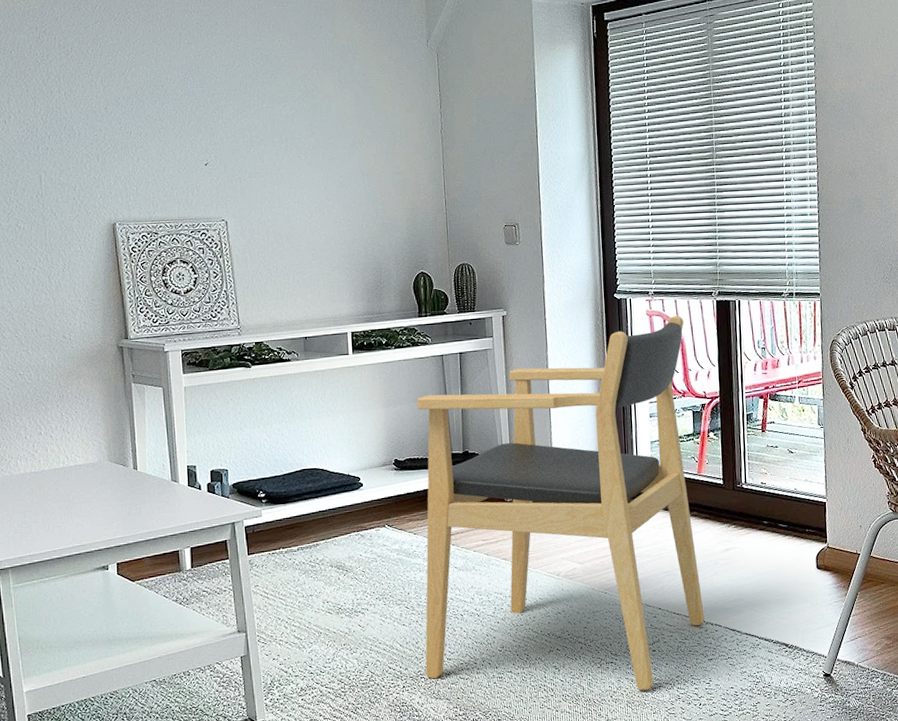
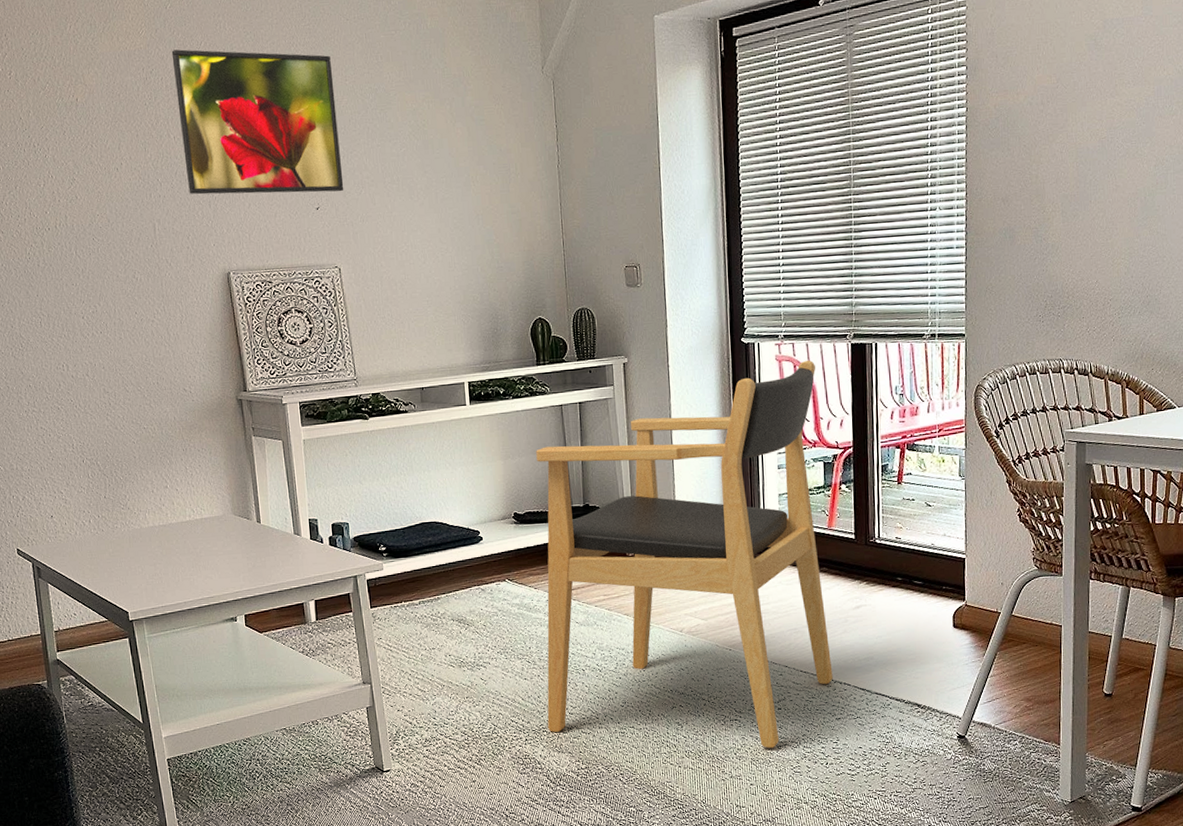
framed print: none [66,12,233,150] -> present [171,49,344,195]

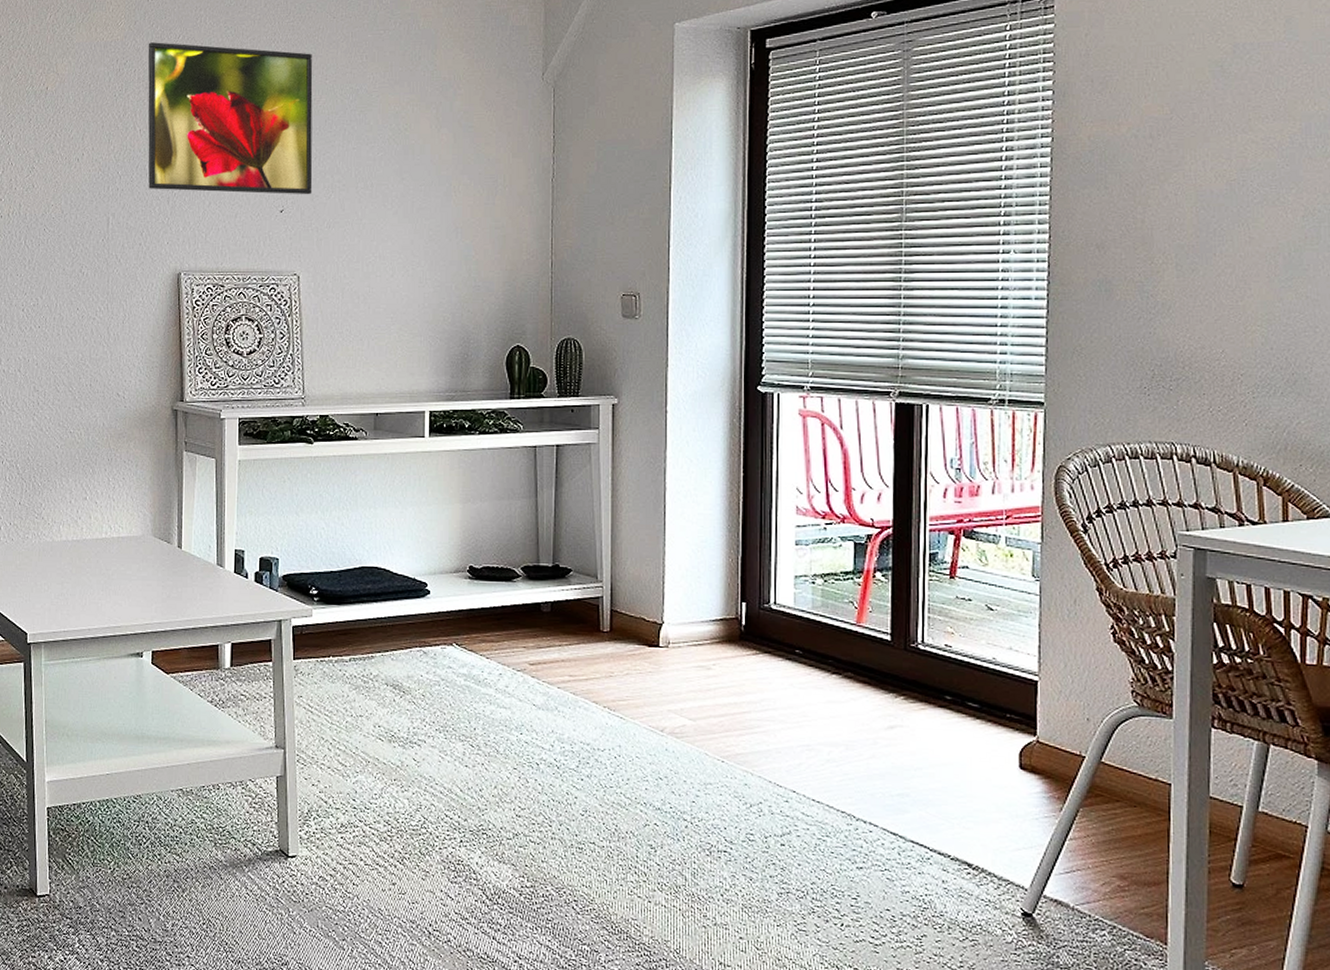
armchair: present [536,360,833,749] -> none [489,418,855,895]

